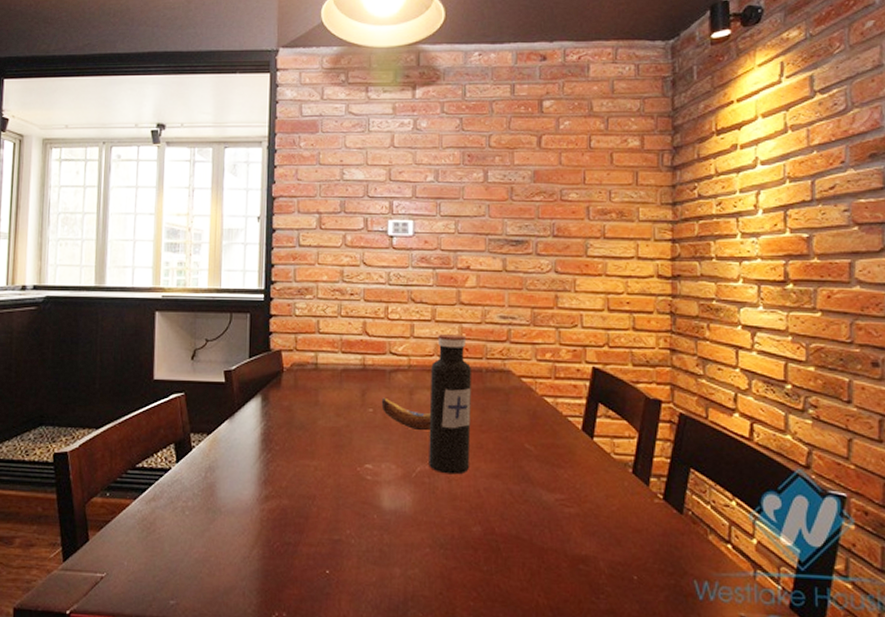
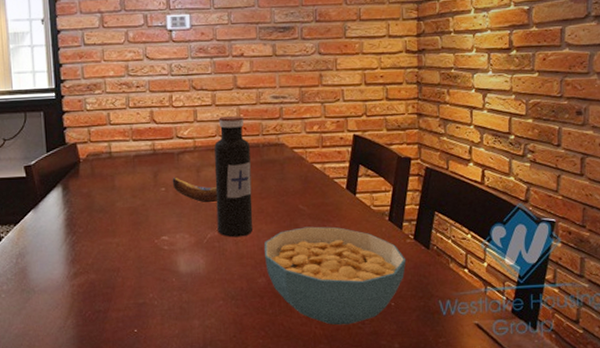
cereal bowl: none [482,470,654,597] -> present [264,226,406,326]

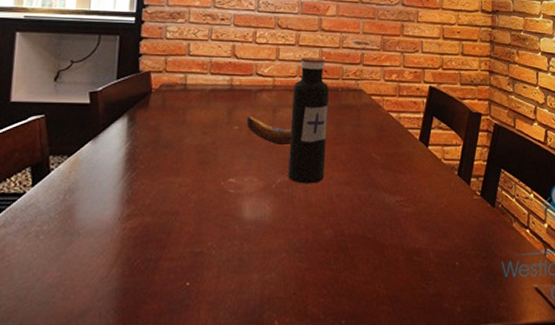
cereal bowl: present [264,226,406,326] -> none [334,177,473,285]

